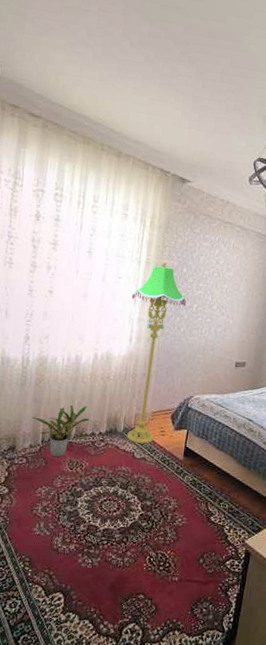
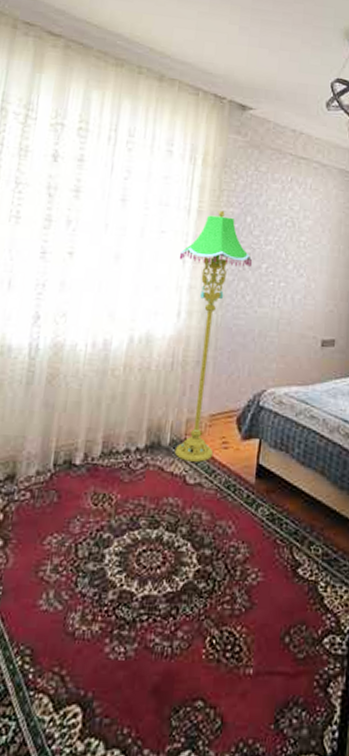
potted plant: present [31,405,92,458] -> none [40,410,126,489]

